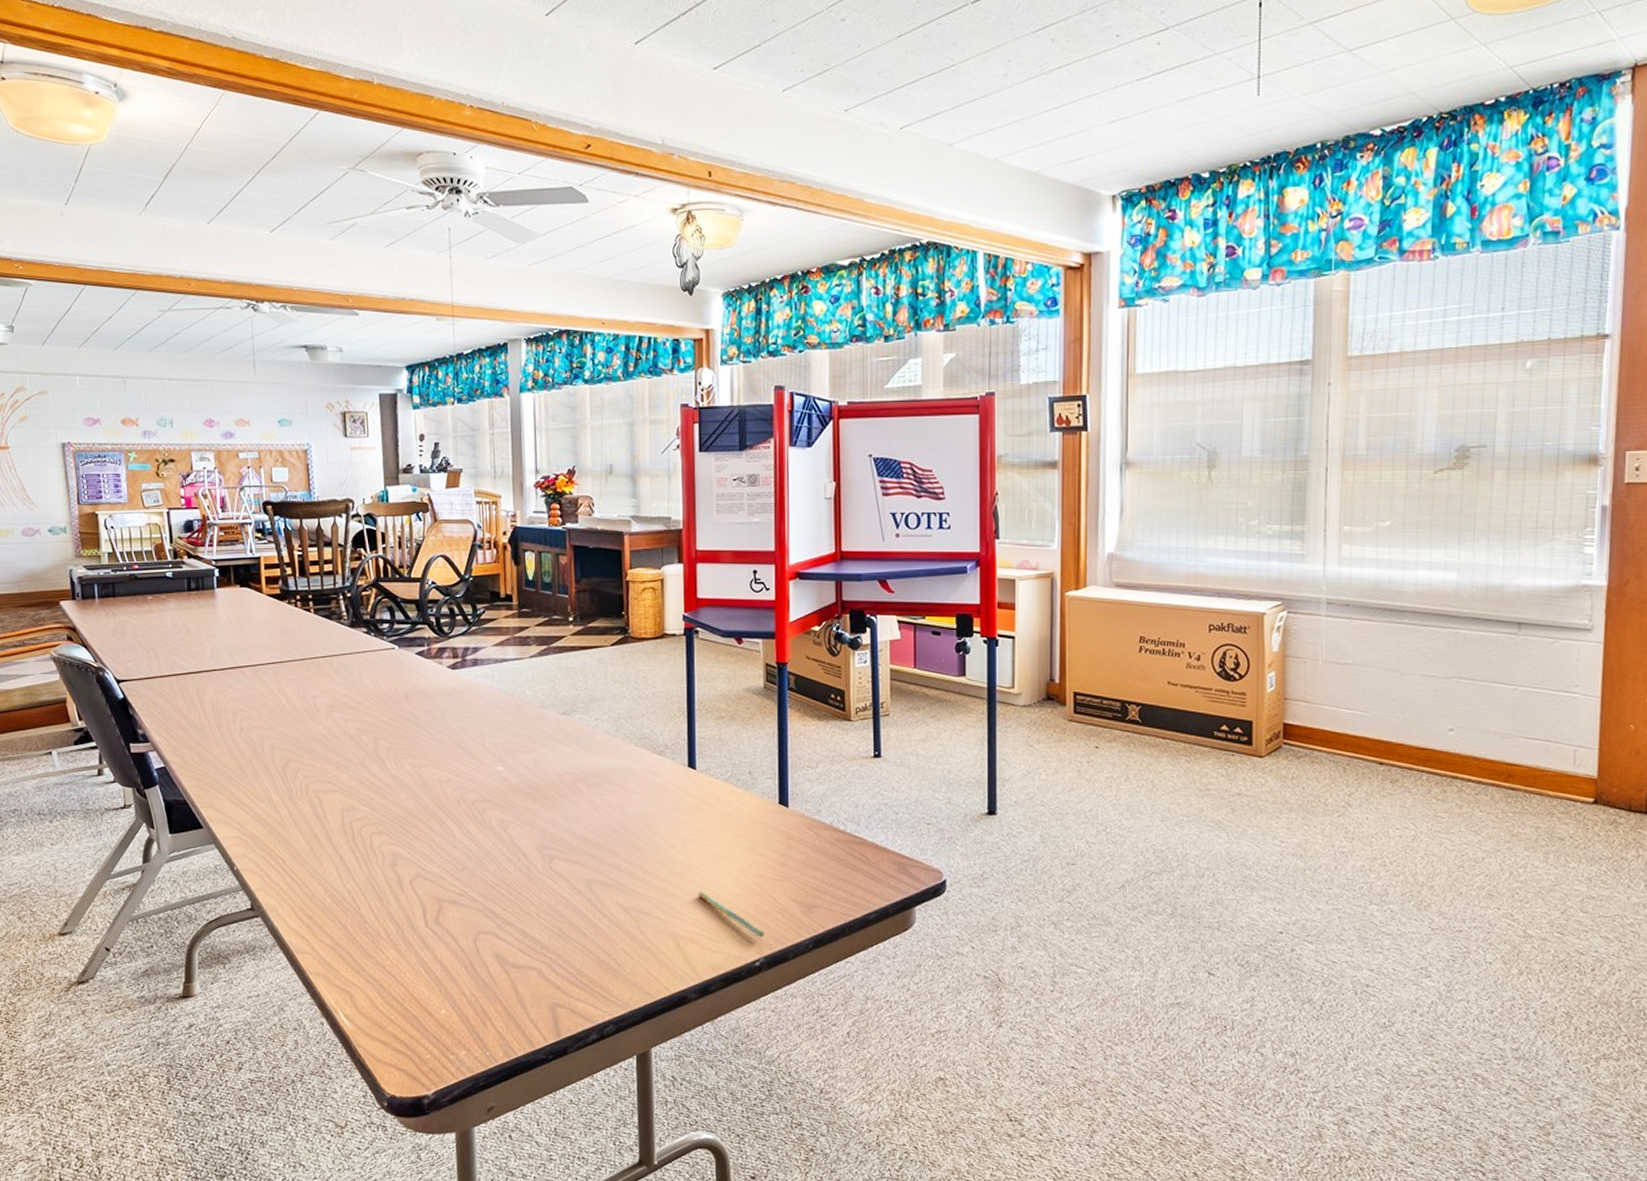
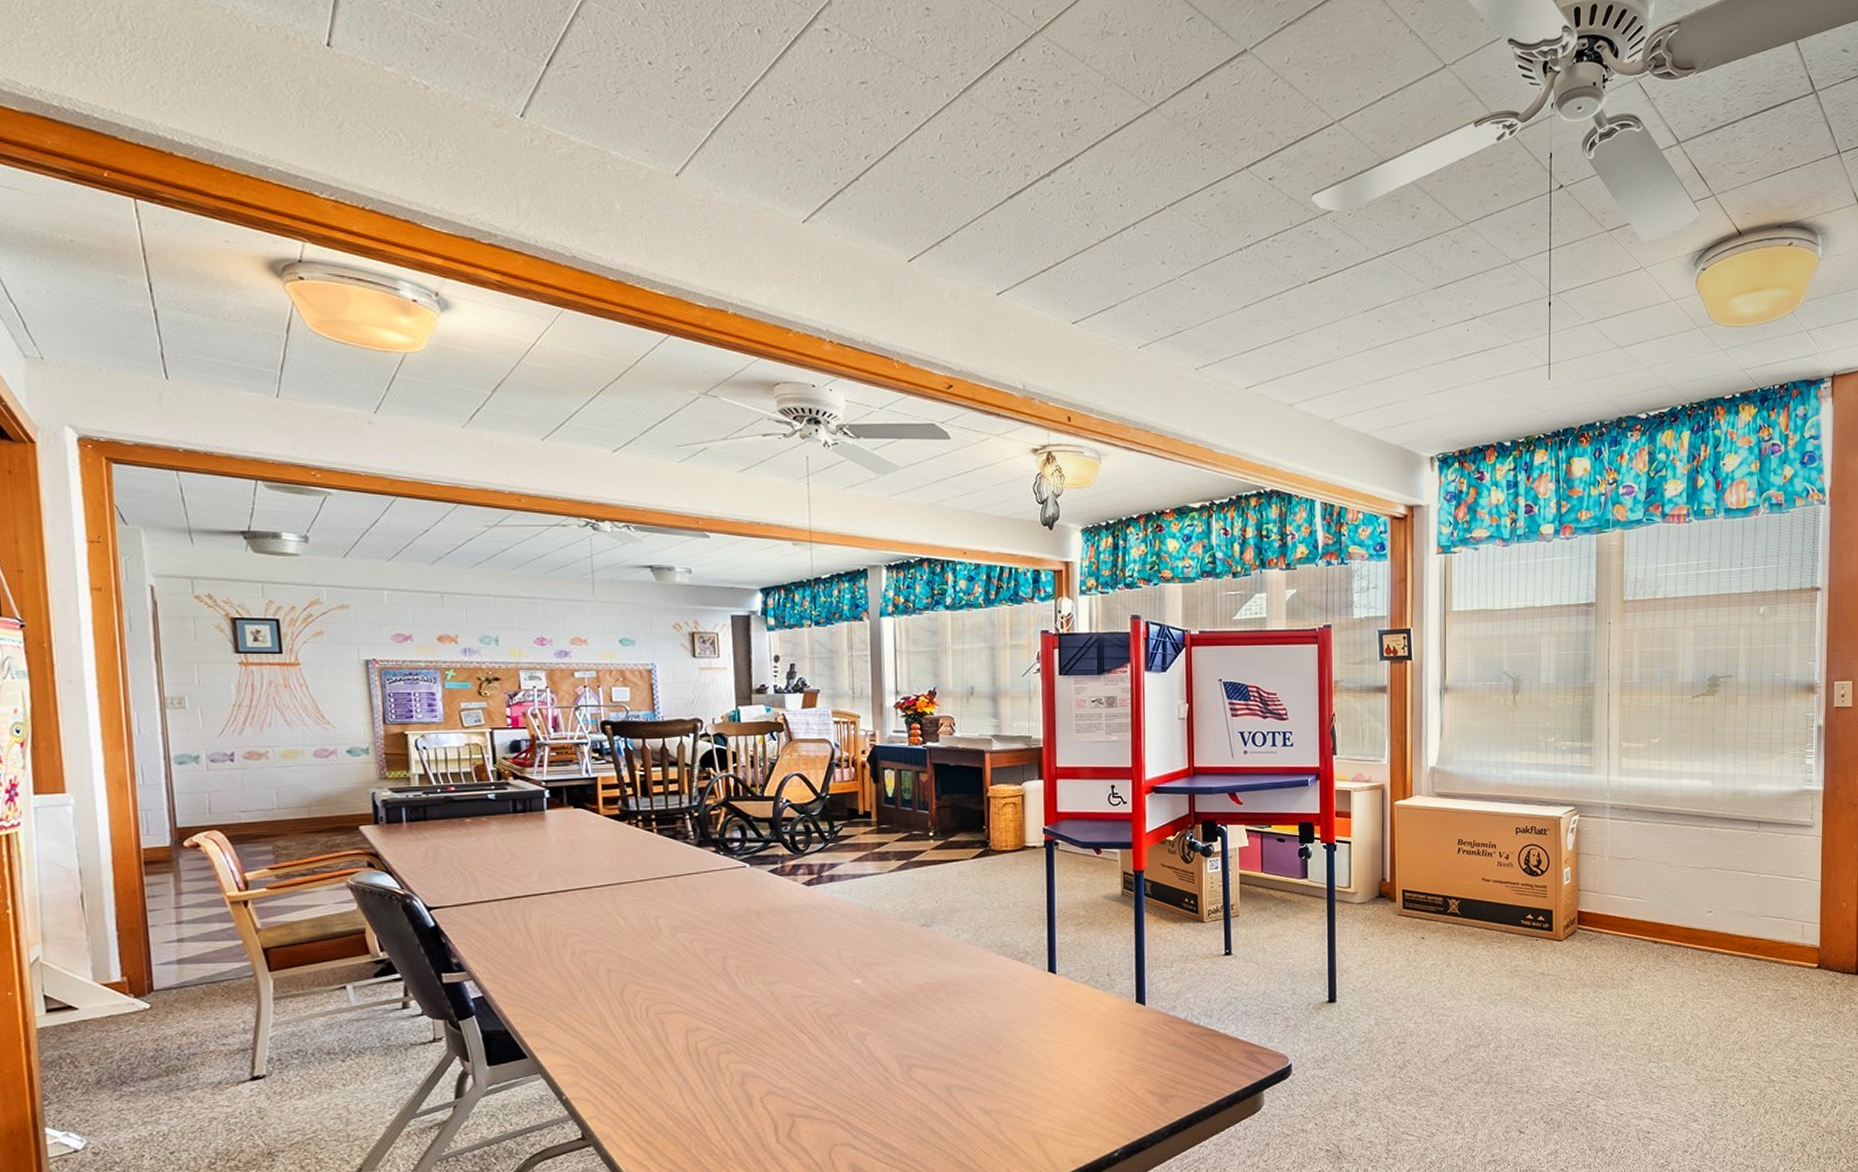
pen: present [697,891,764,938] -> none [1057,1089,1122,1130]

